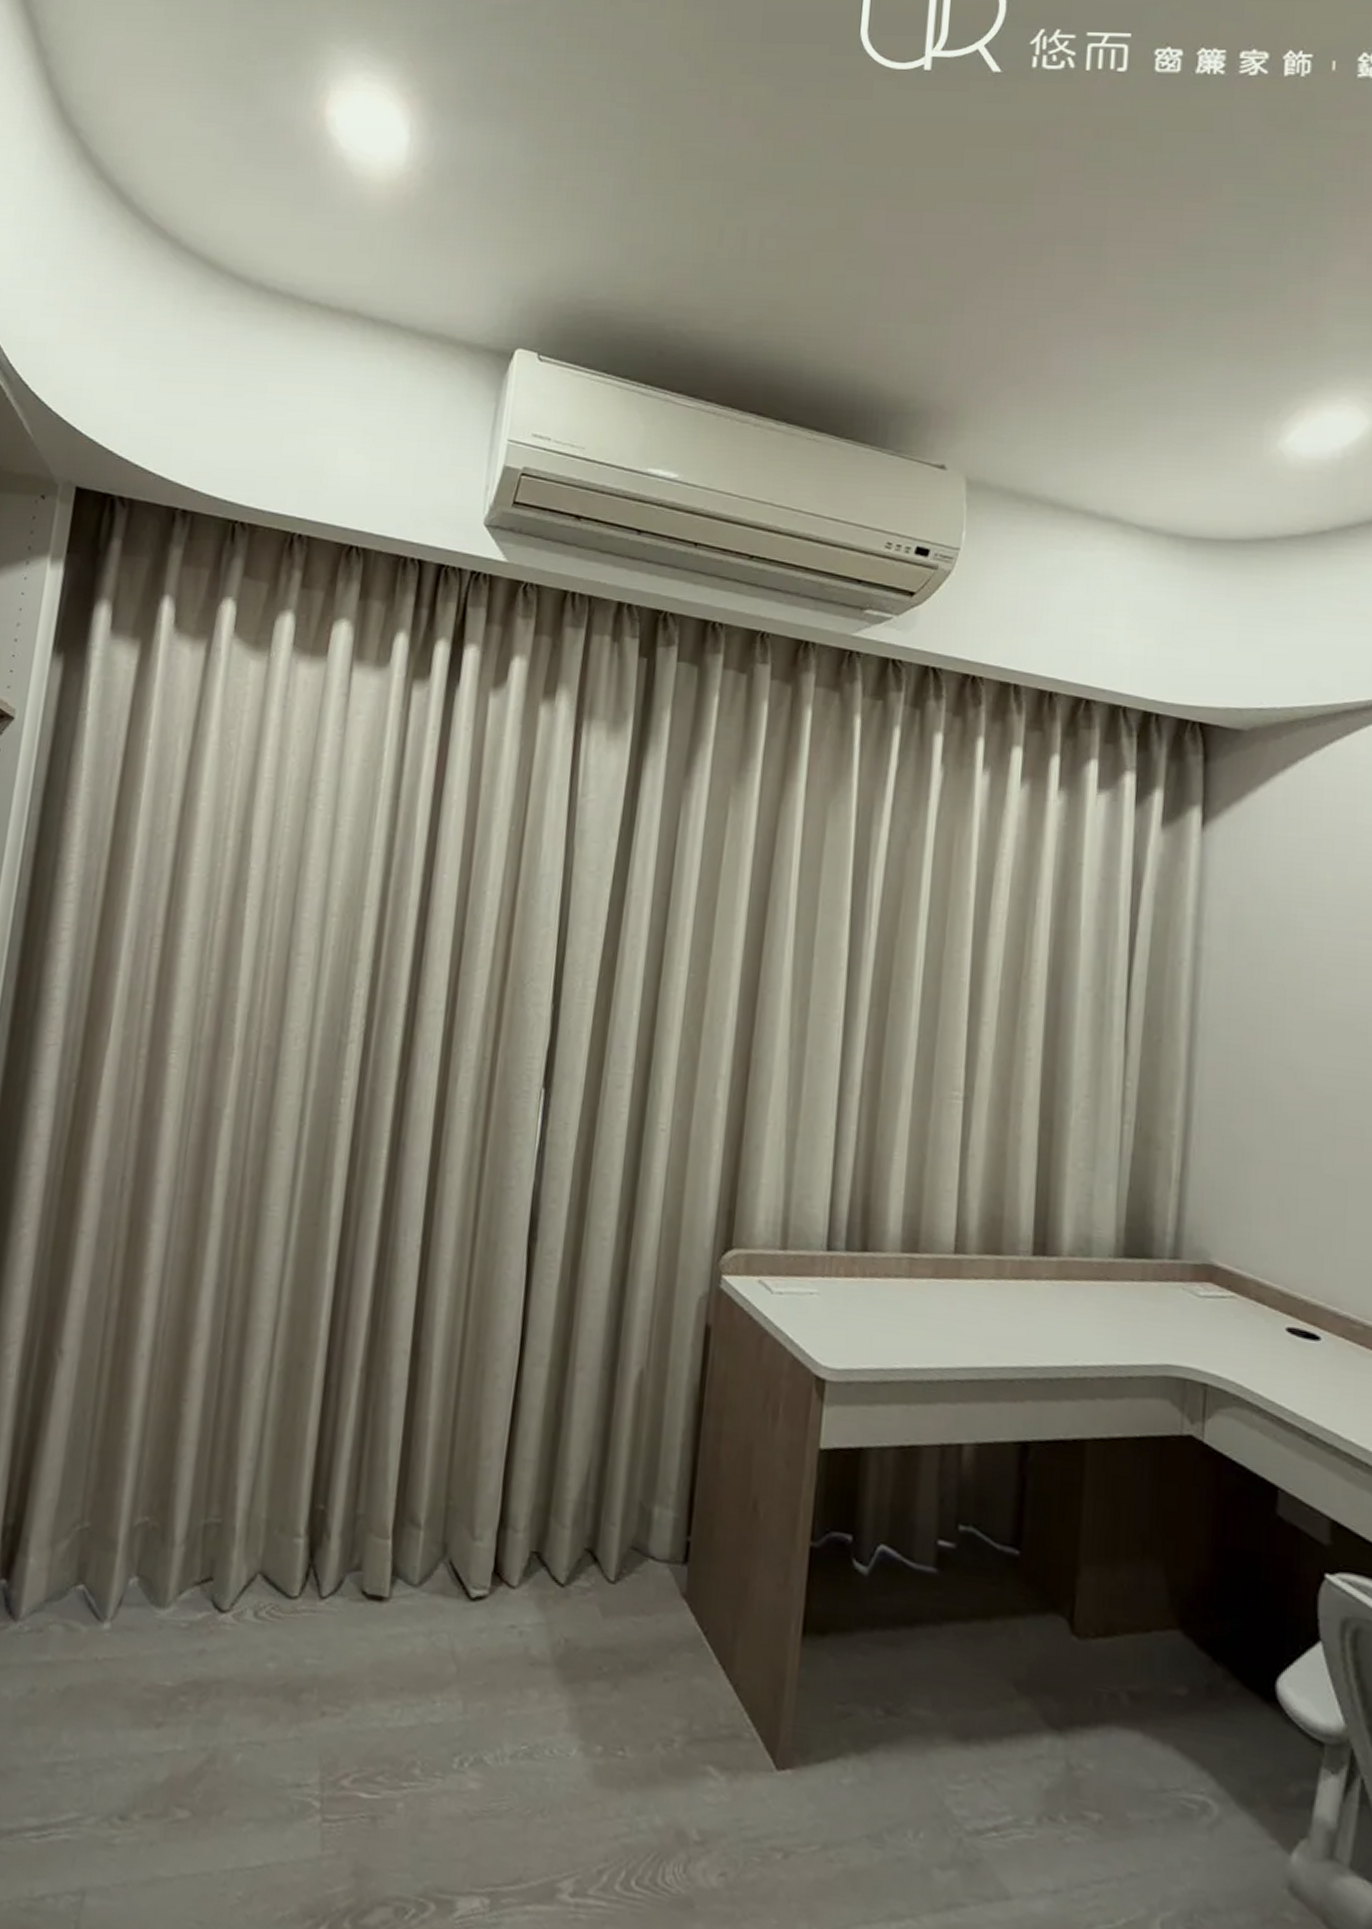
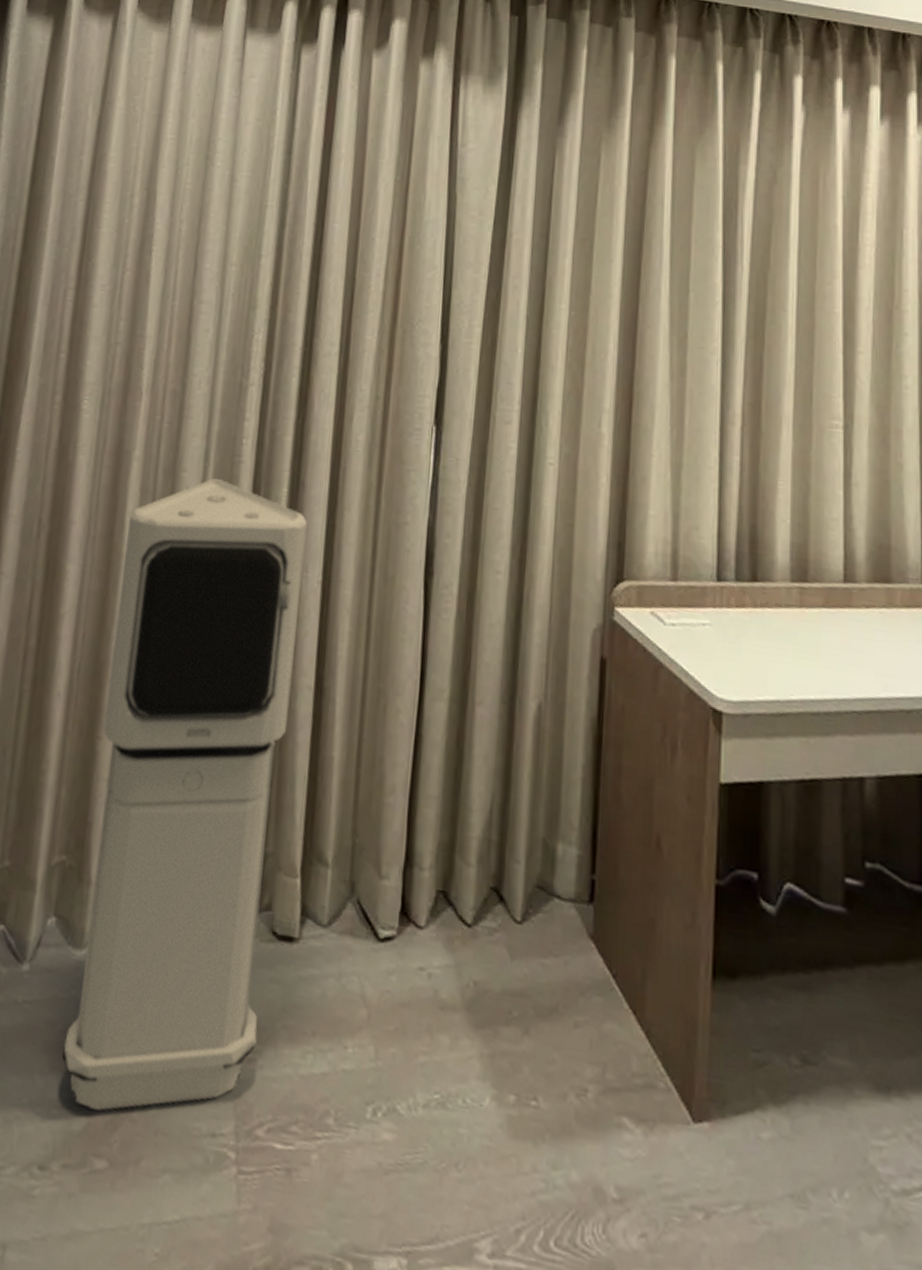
air purifier: none [144,1138,407,1764] -> present [62,478,307,1111]

